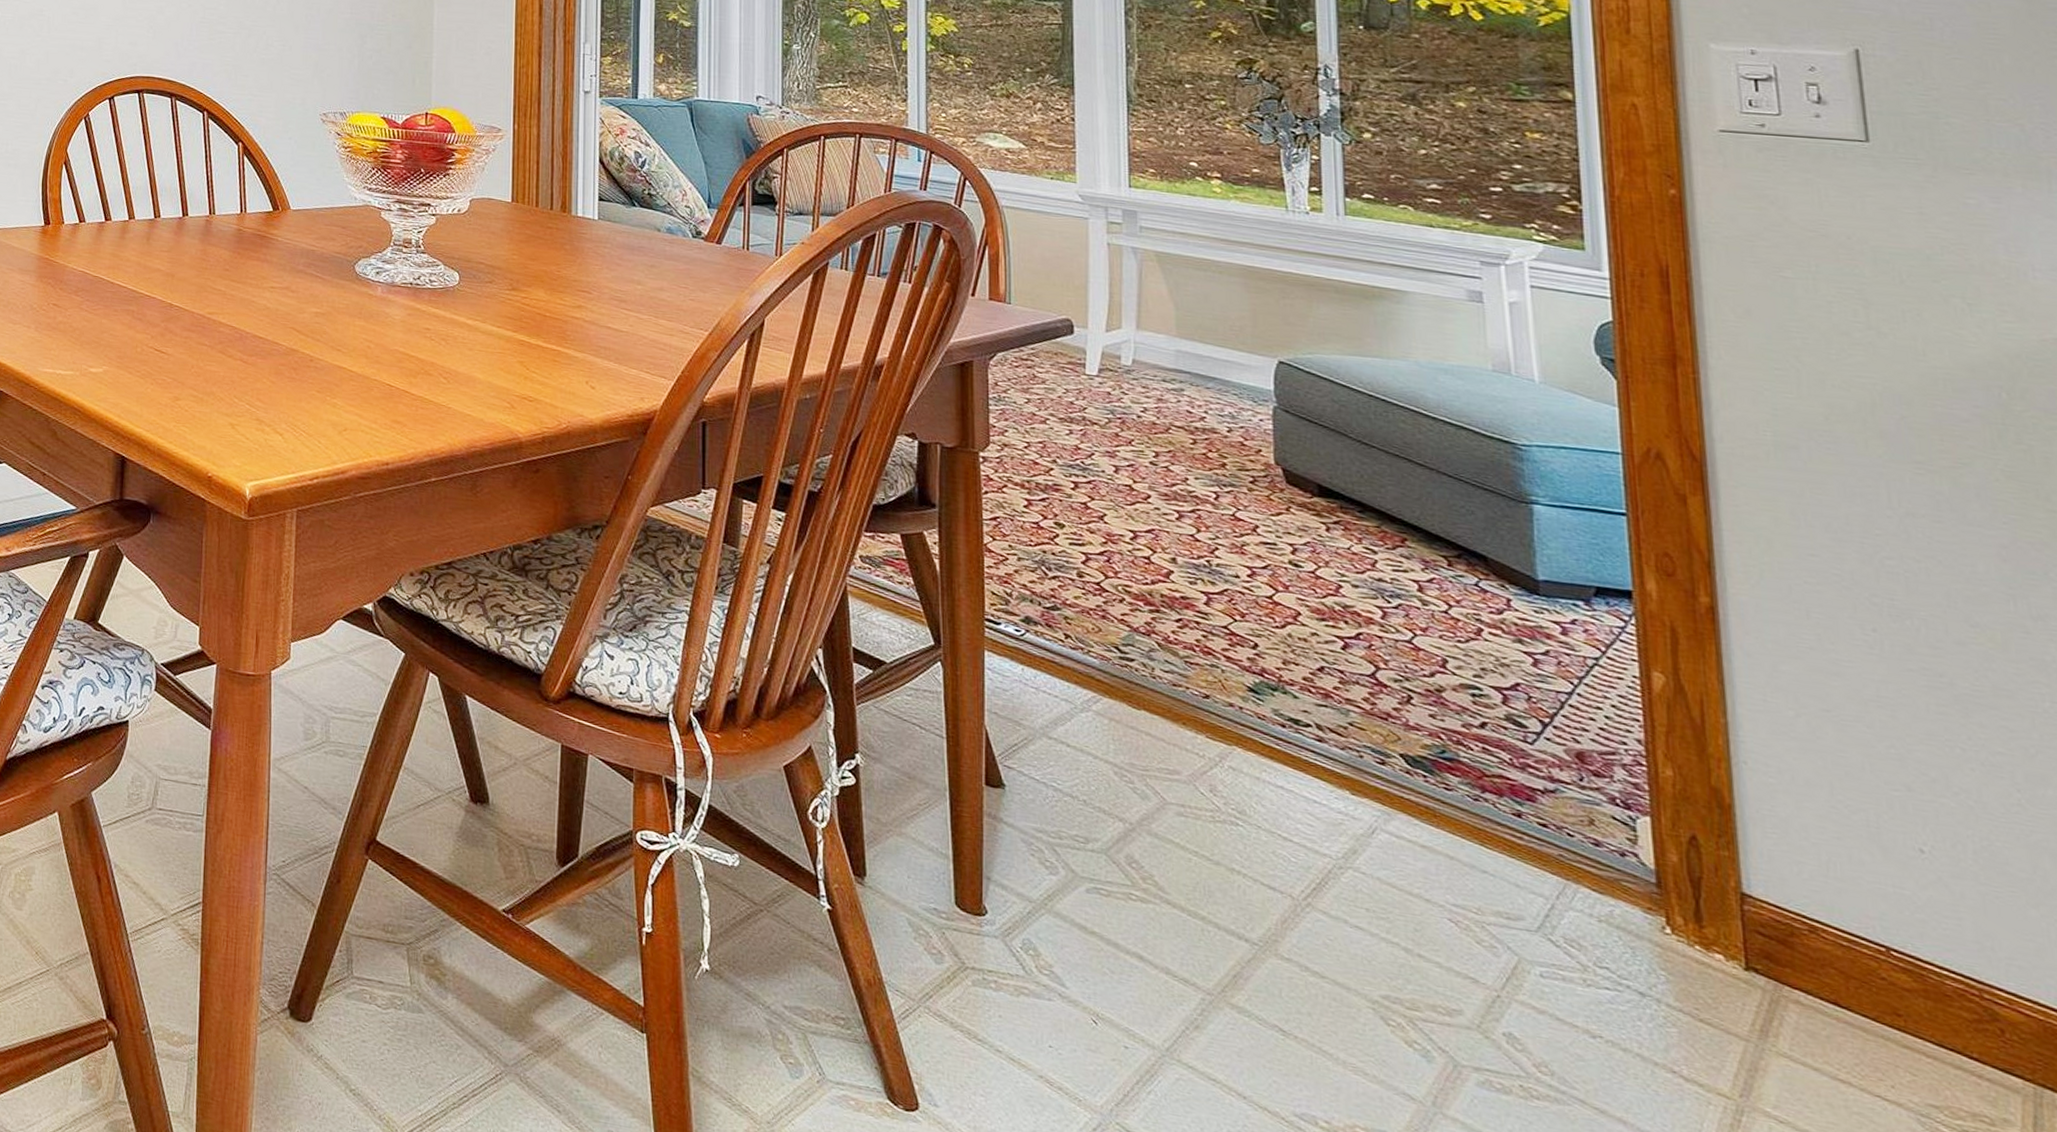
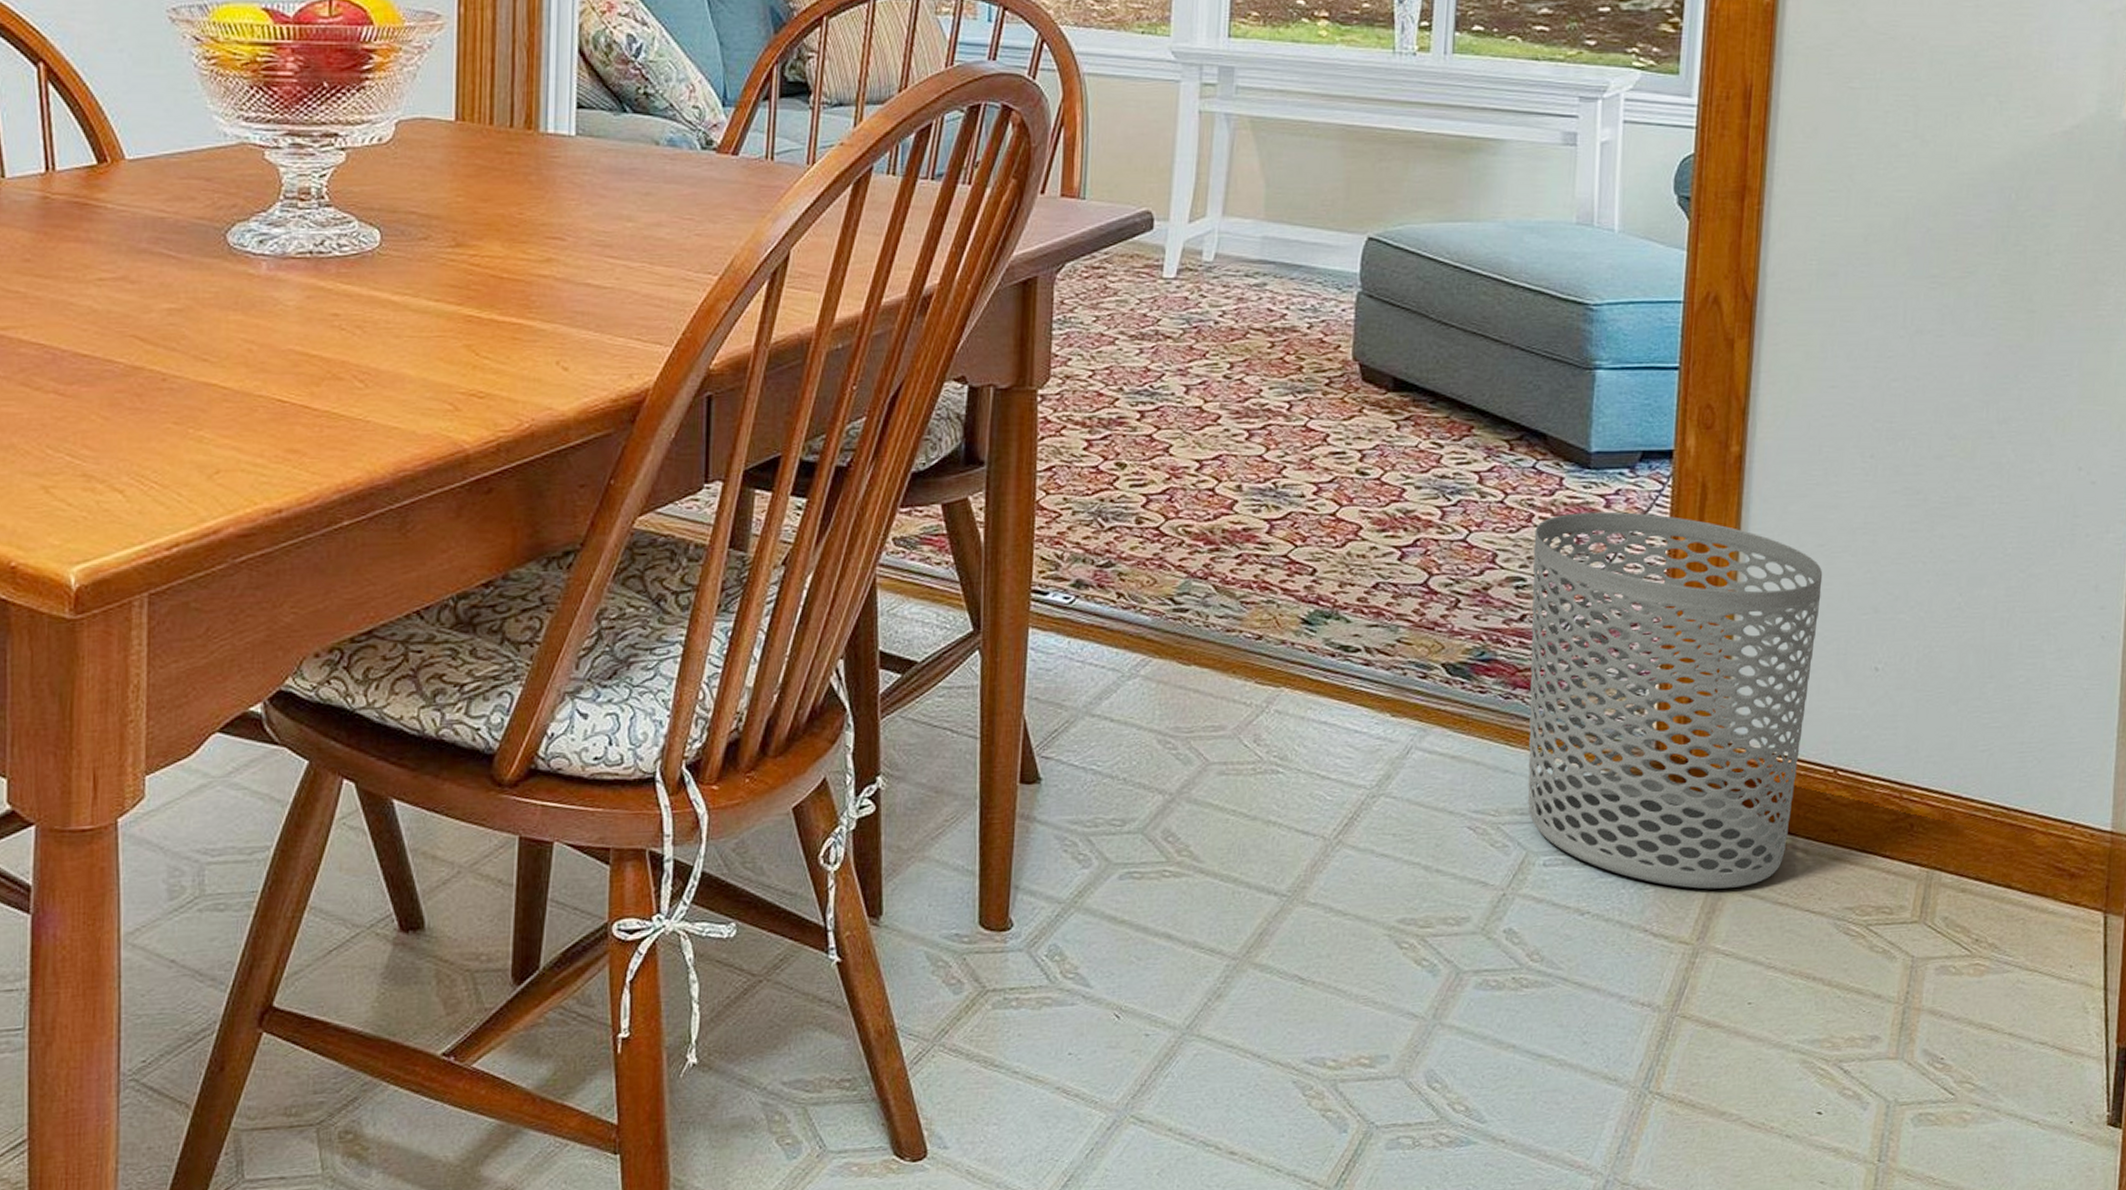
waste bin: none [1486,634,1838,1052] -> present [1528,511,1823,889]

